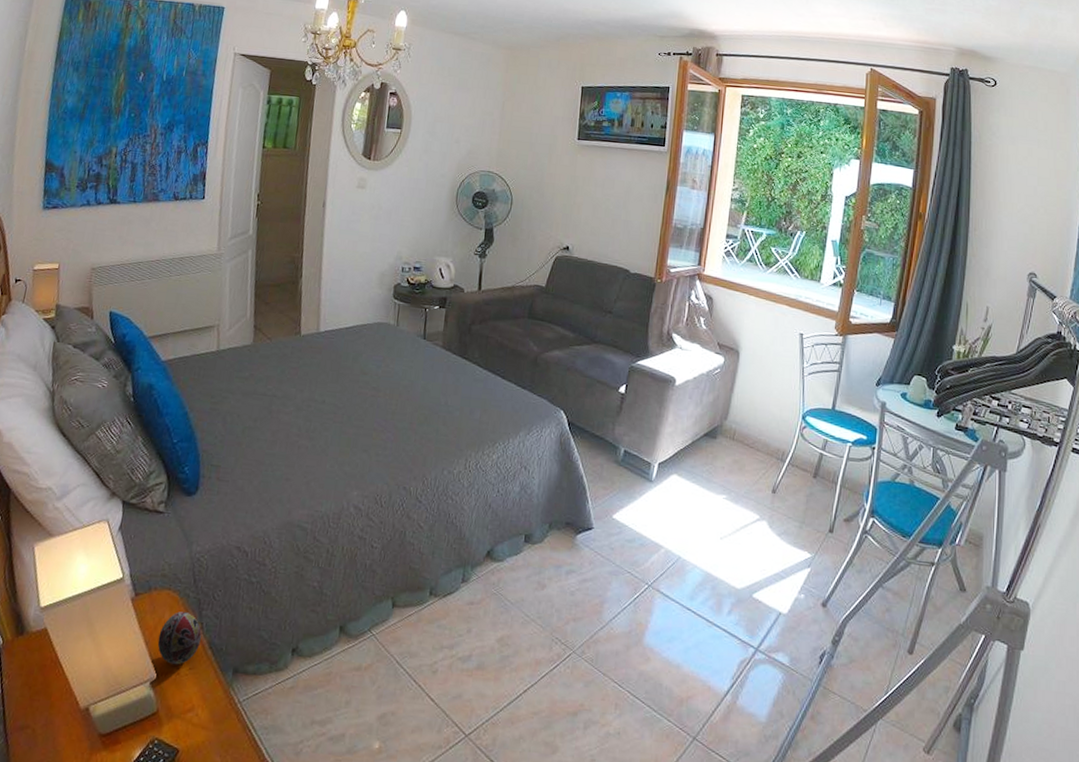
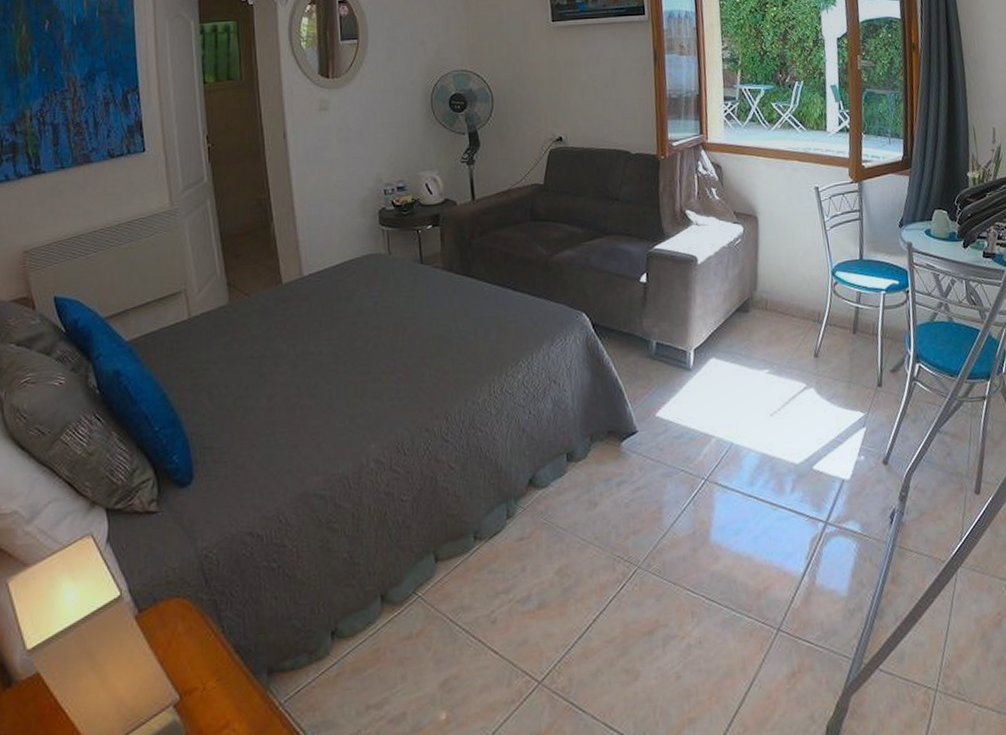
decorative egg: present [157,611,202,665] -> none [174,618,224,681]

